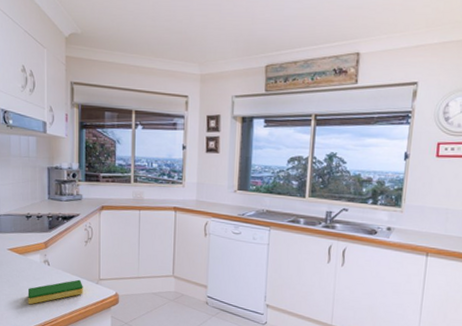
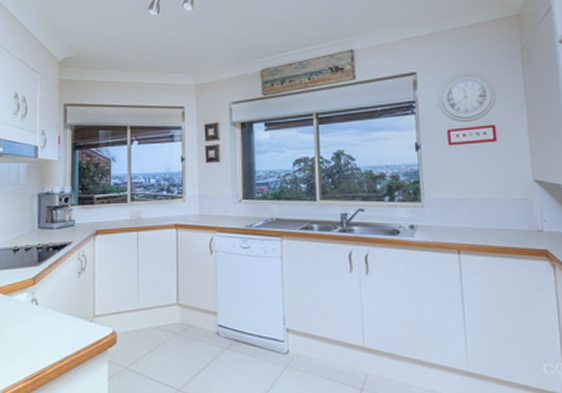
dish sponge: present [27,279,83,305] -> none [11,318,76,355]

